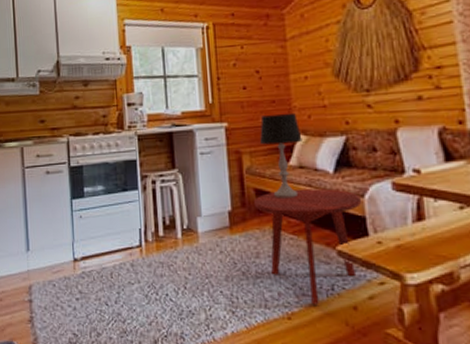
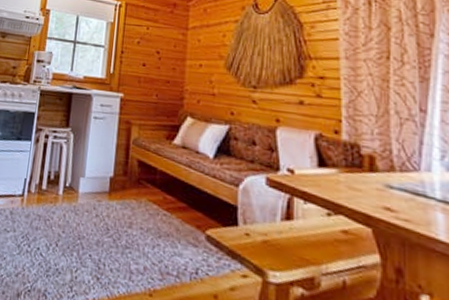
side table: present [253,188,362,305] -> none [135,166,236,287]
table lamp: present [259,112,302,199] -> none [149,93,189,176]

